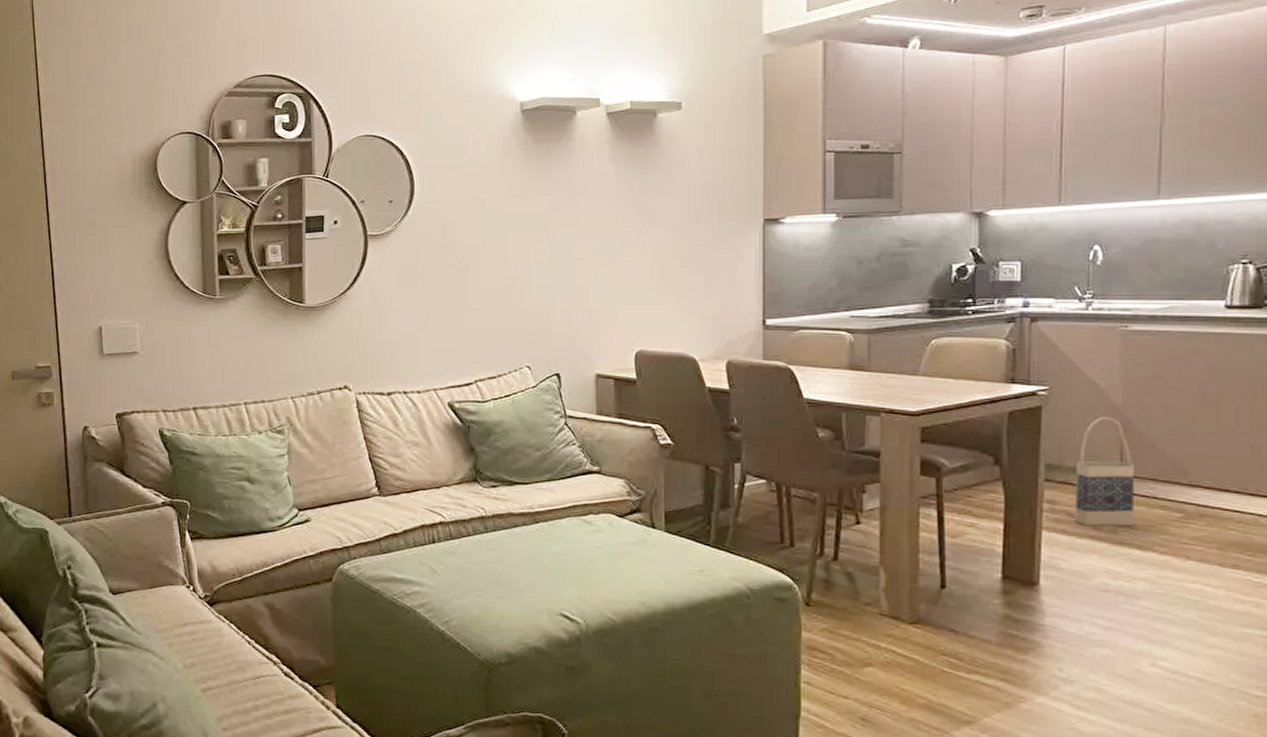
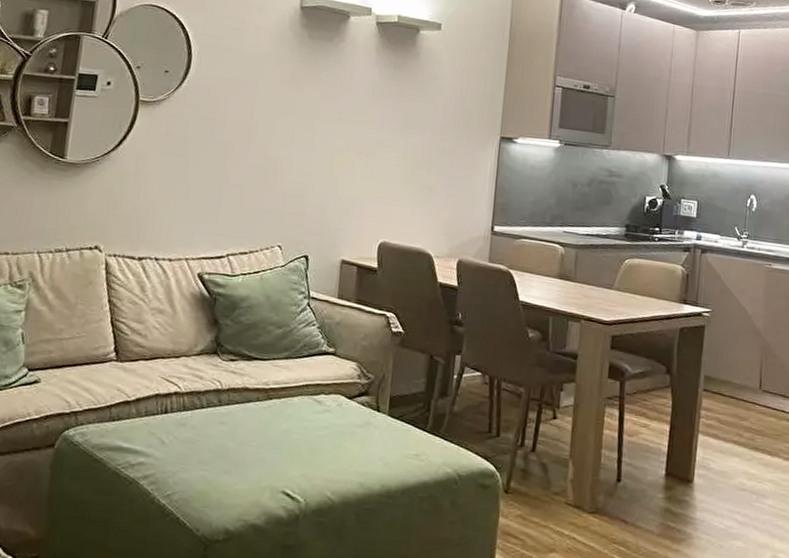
bag: present [1074,417,1135,526] -> none [723,339,770,435]

